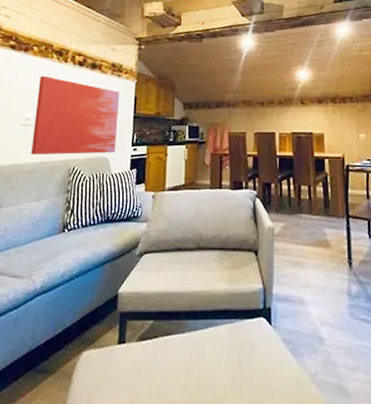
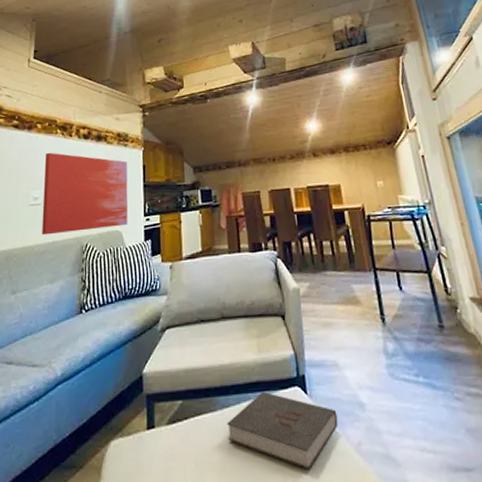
book: none [193,319,298,392] -> present [227,391,338,469]

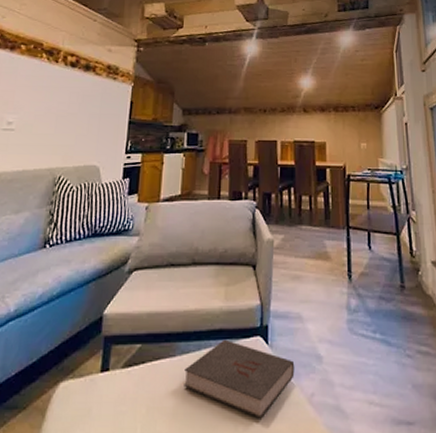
wall art: present [42,152,128,236] -> none [12,76,114,163]

